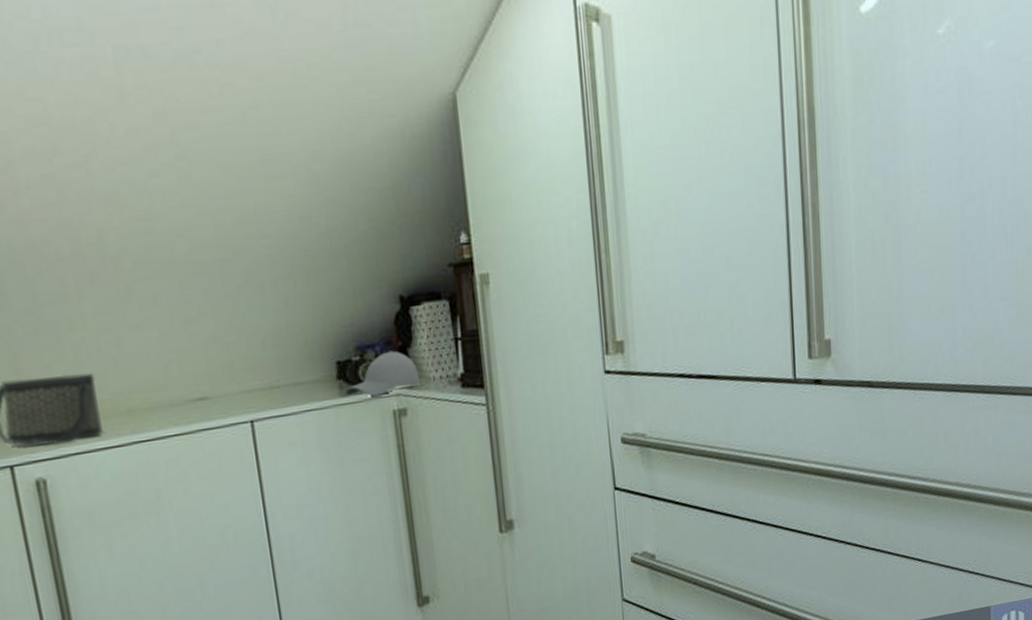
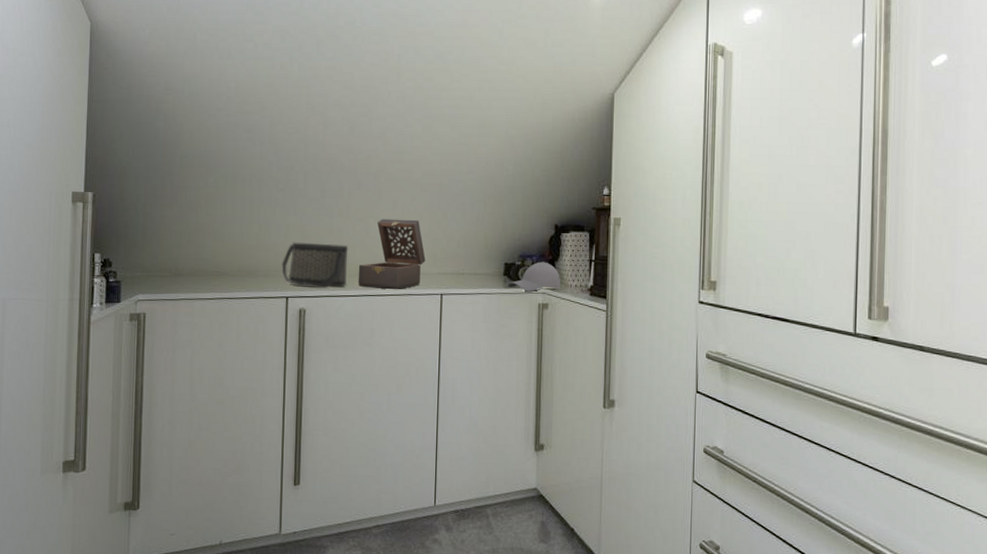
jewelry box: none [116,318,219,431] -> present [358,218,426,290]

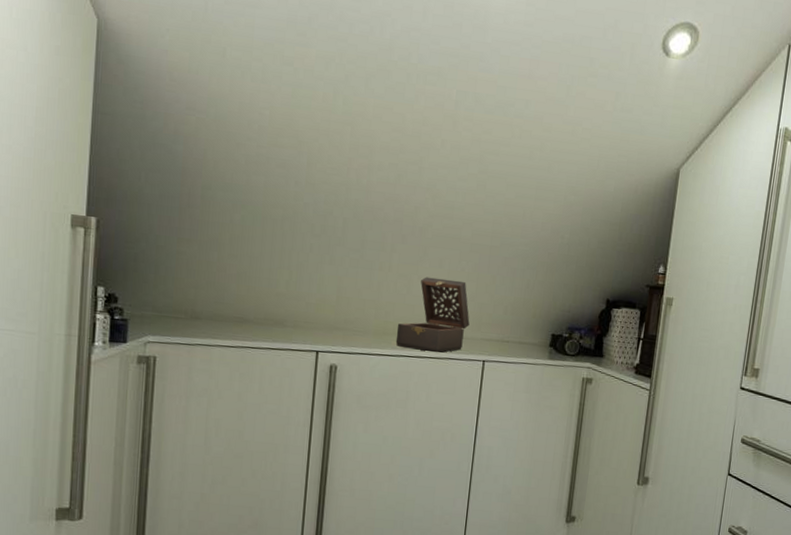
handbag: present [281,242,349,289] -> none [313,293,388,346]
baseball cap: present [508,261,560,292] -> none [553,335,607,366]

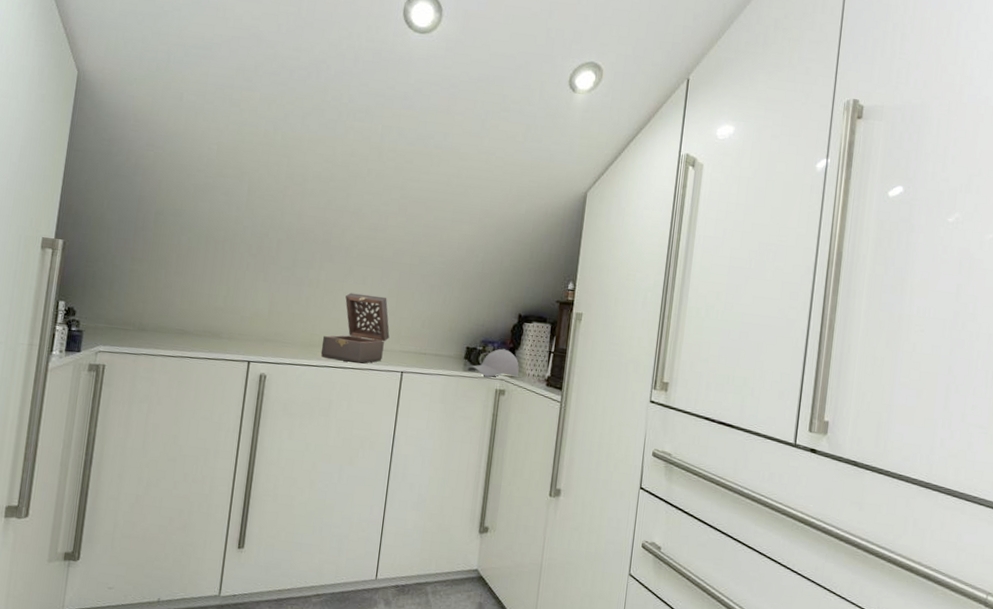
baseball cap: none [553,335,607,366] -> present [467,348,519,378]

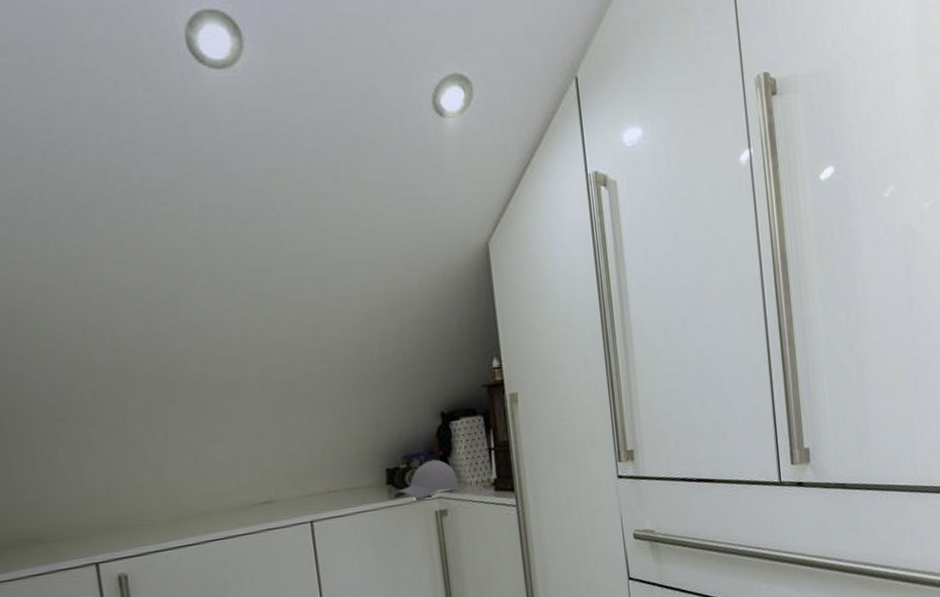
jewelry box: present [320,292,390,364] -> none [192,432,283,531]

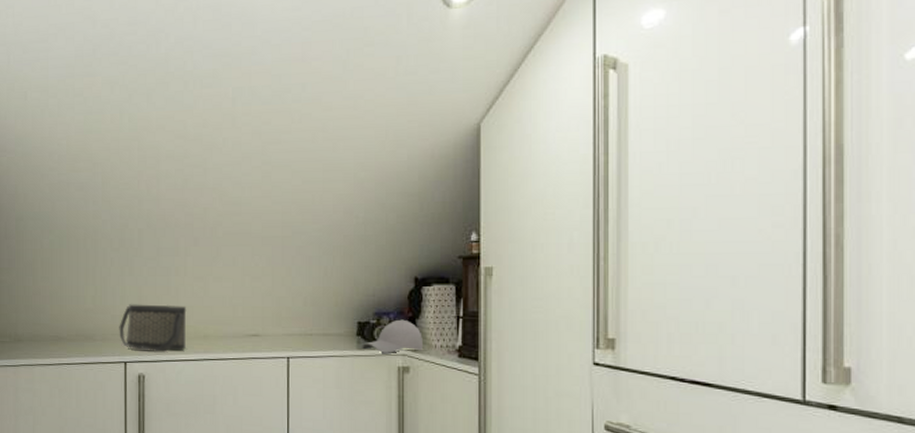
handbag: none [80,480,180,546] -> present [119,304,187,353]

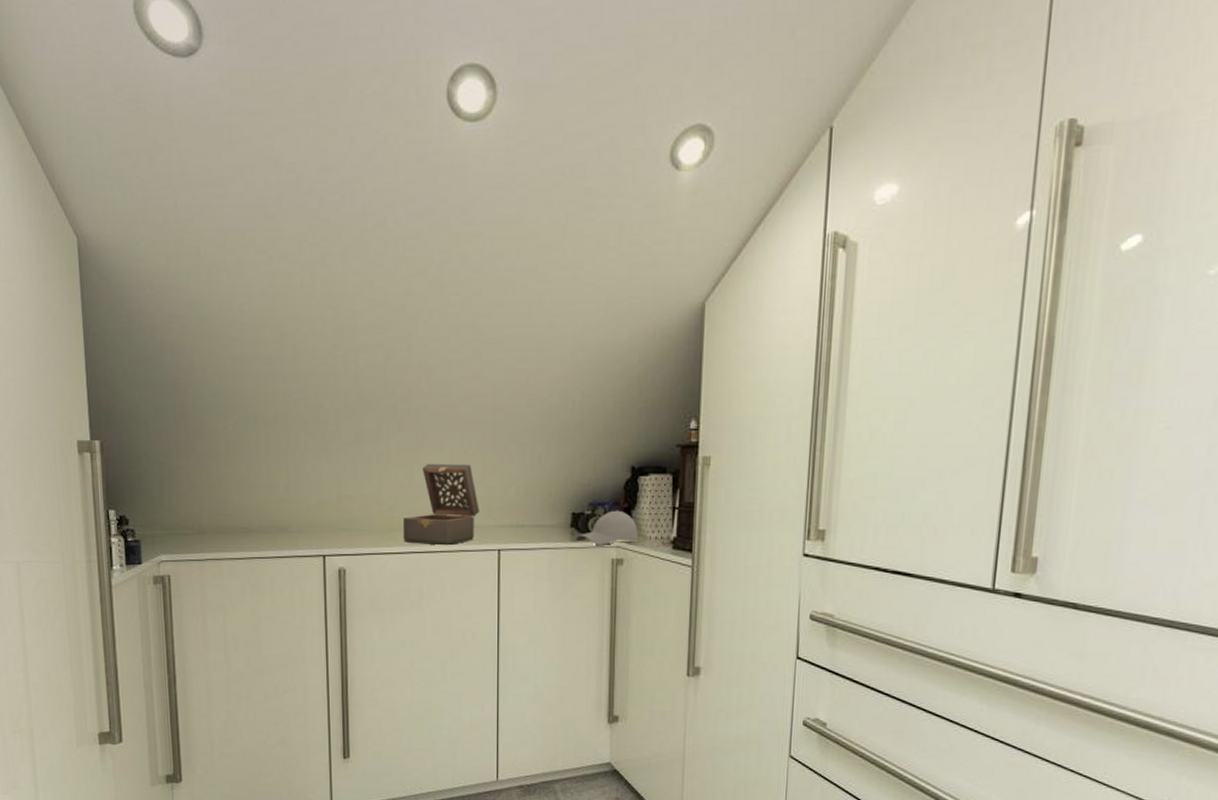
handbag: present [119,304,187,353] -> none [316,493,391,546]
jewelry box: none [198,276,269,353] -> present [402,463,479,546]

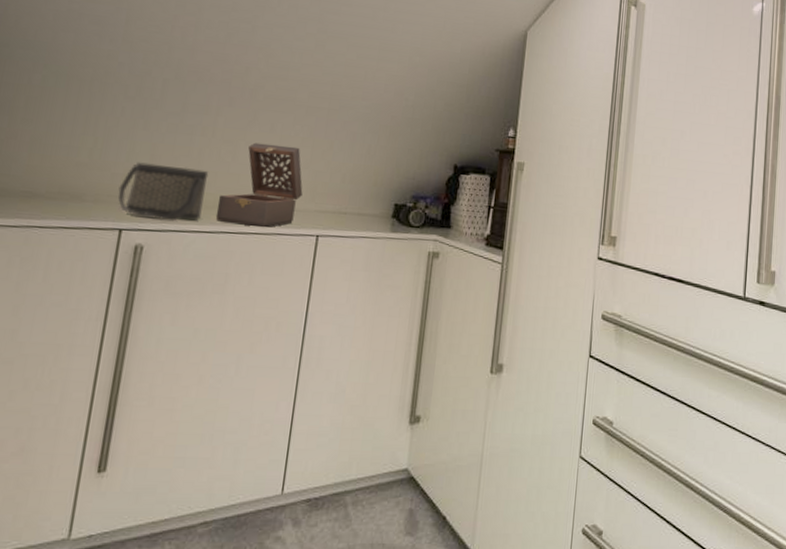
handbag: none [316,493,391,546] -> present [118,162,209,222]
baseball cap: present [576,510,638,546] -> none [395,204,455,239]

